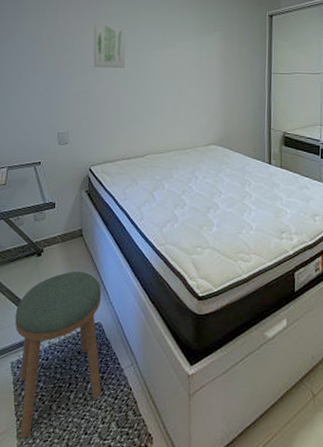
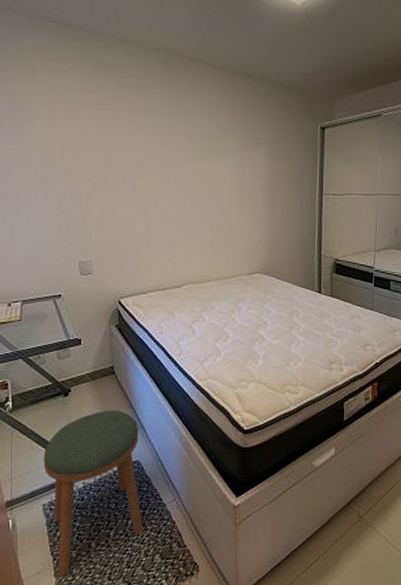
wall art: present [93,23,126,69] -> none [116,133,156,188]

